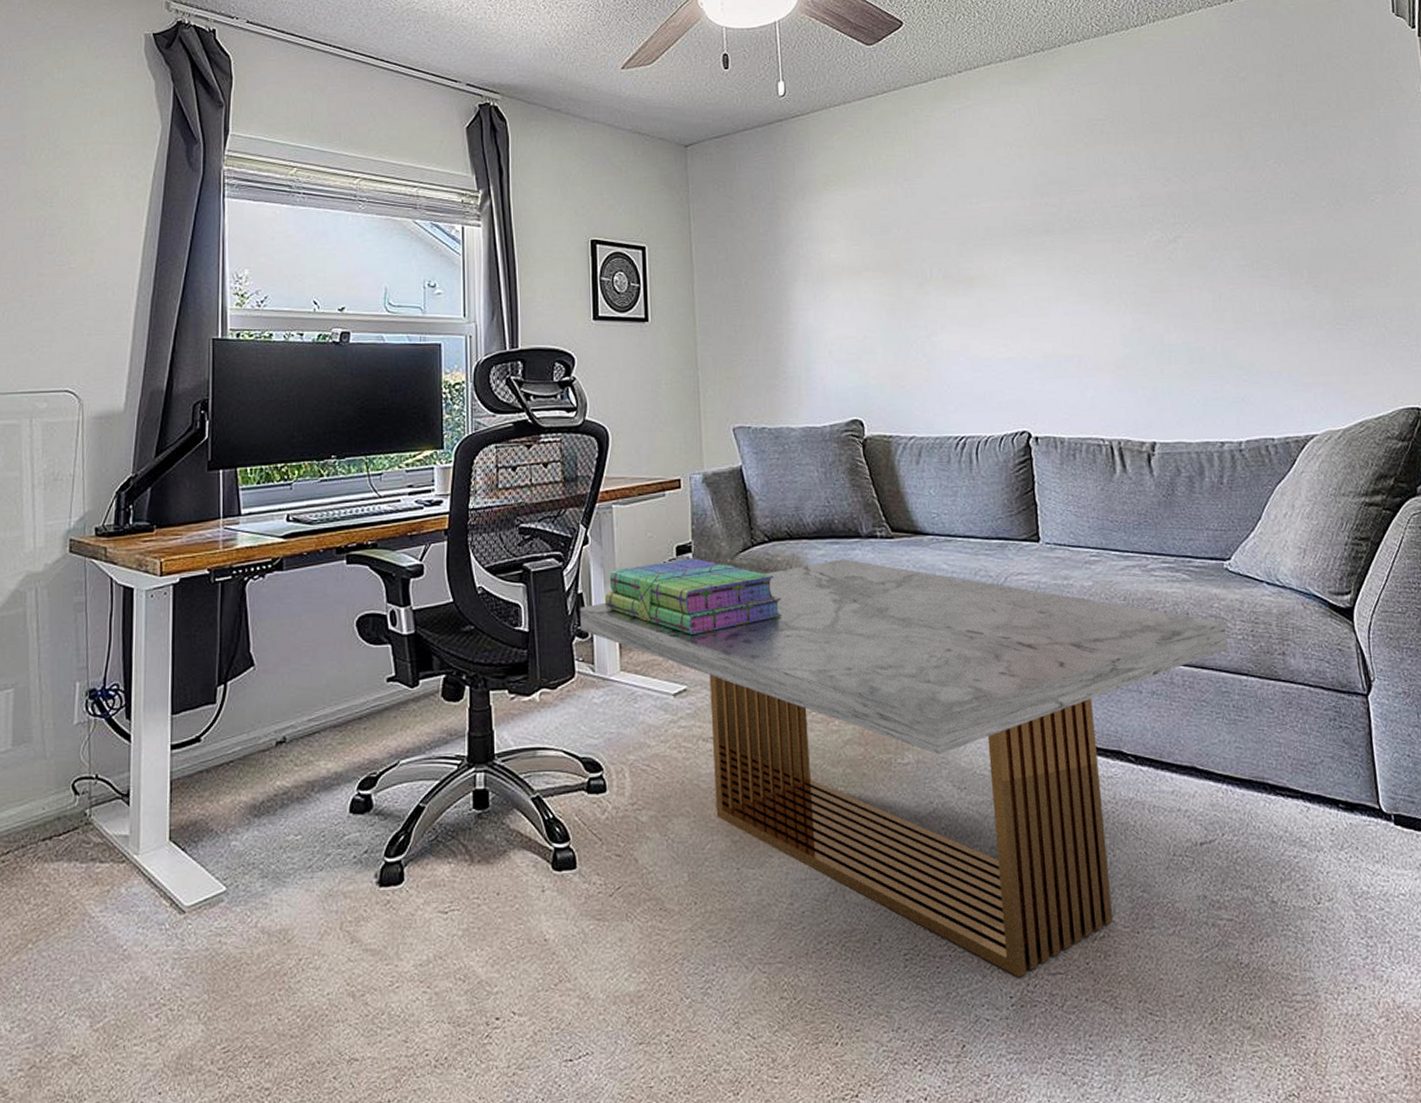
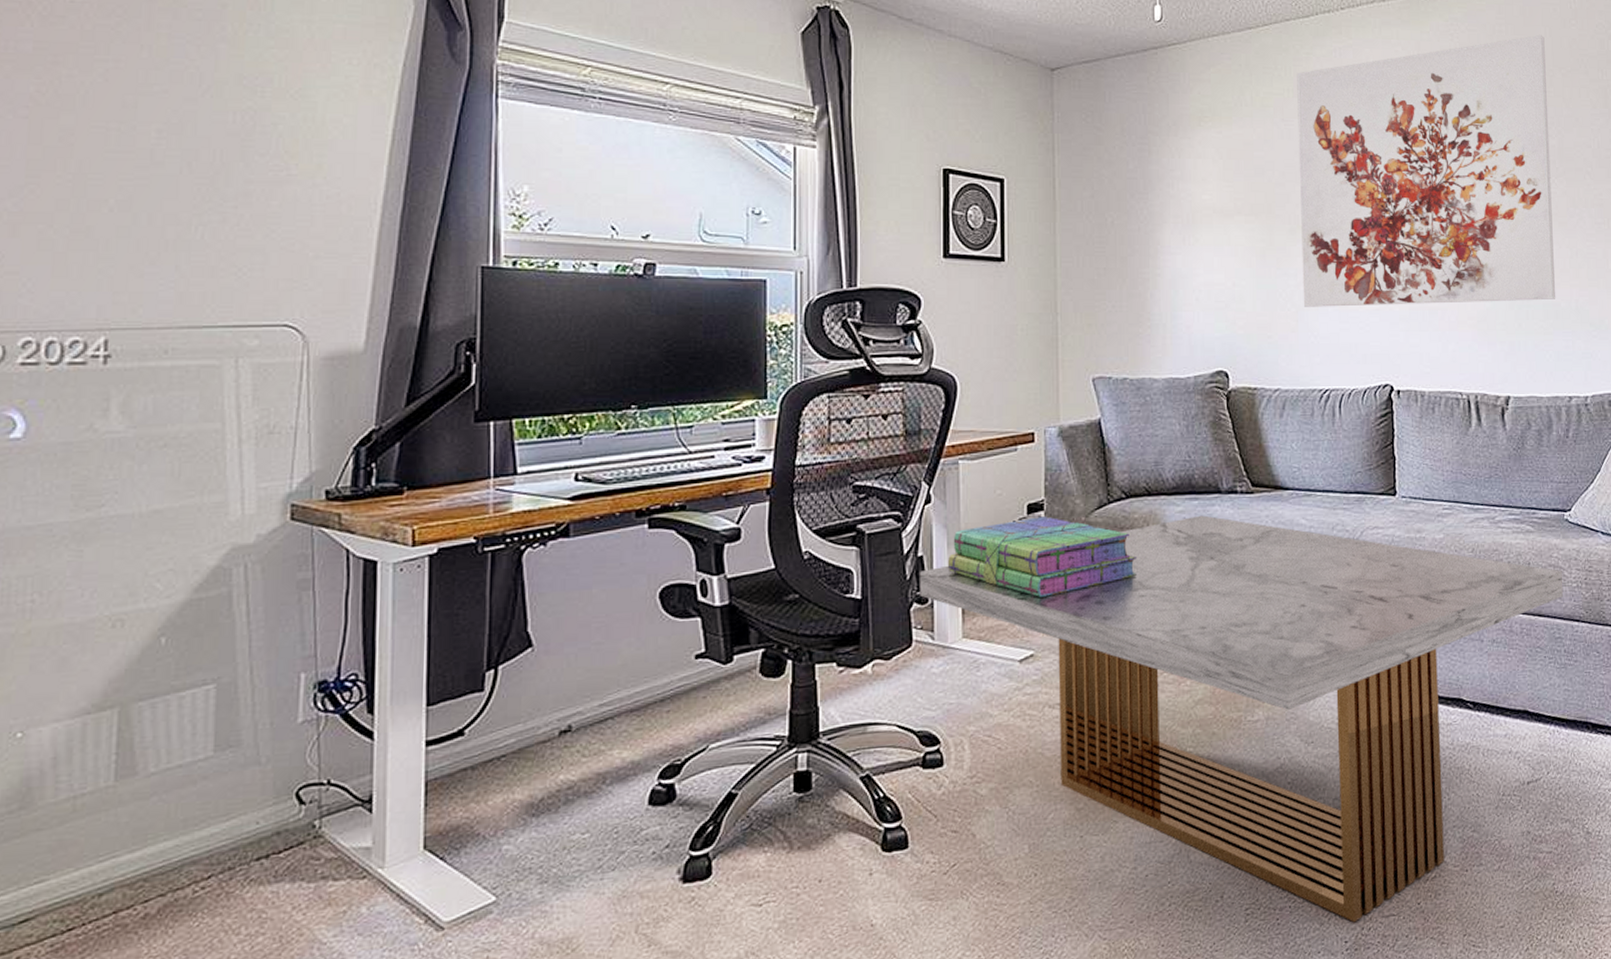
wall art: none [917,82,1200,357] -> present [1297,34,1556,307]

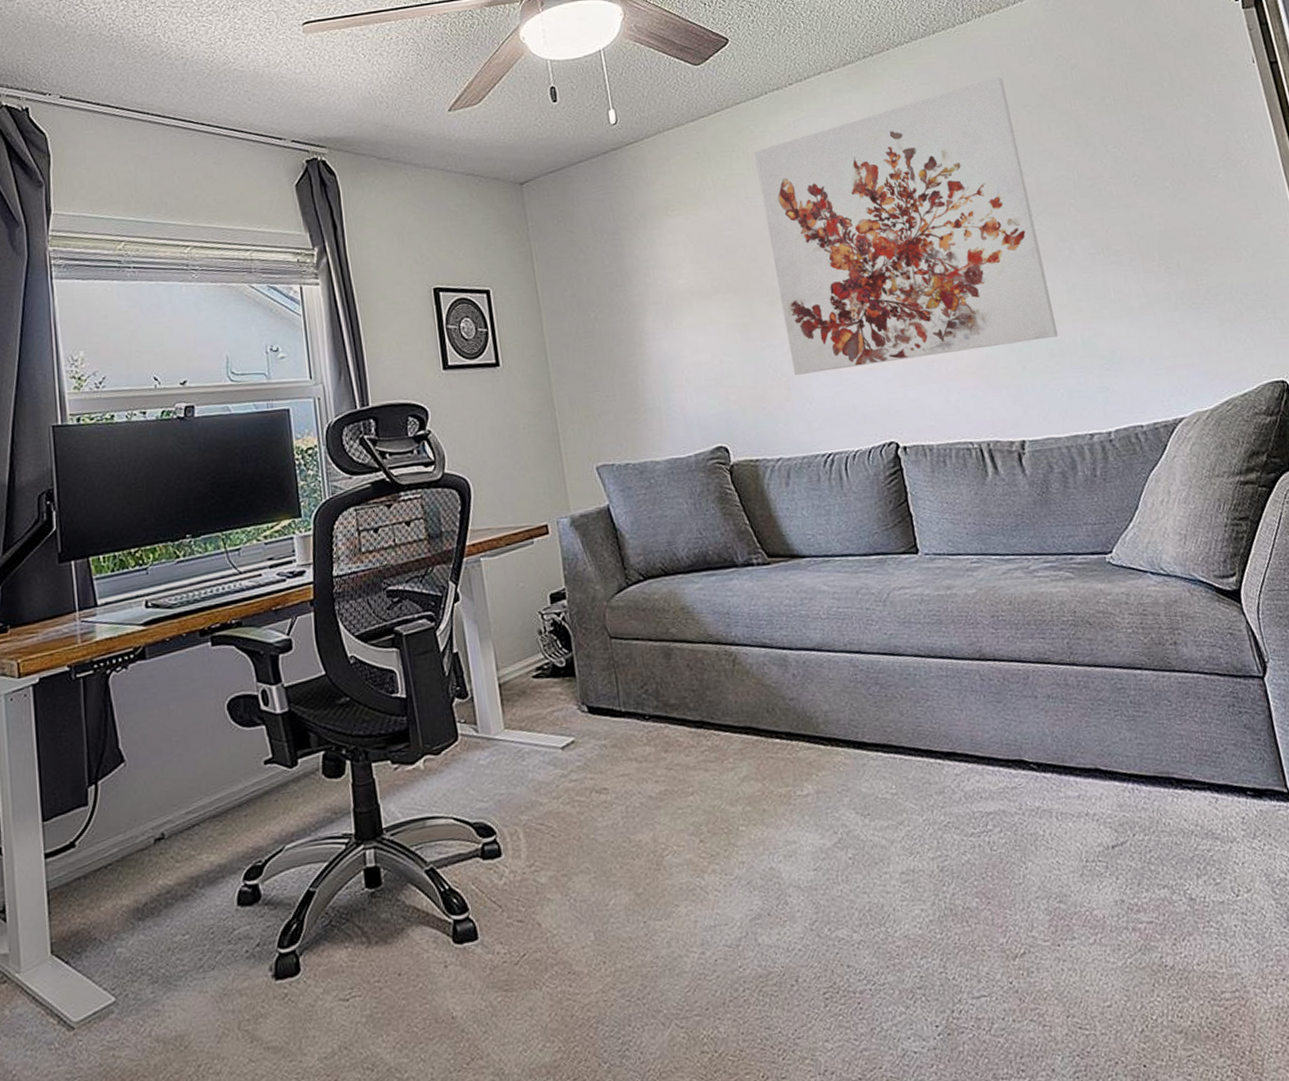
coffee table: present [920,515,1563,923] -> none [457,590,1119,1005]
stack of books: present [948,516,1137,597] -> none [482,604,665,684]

